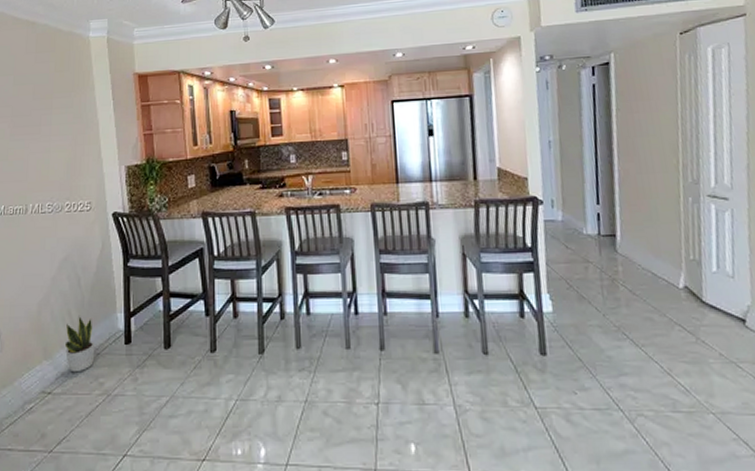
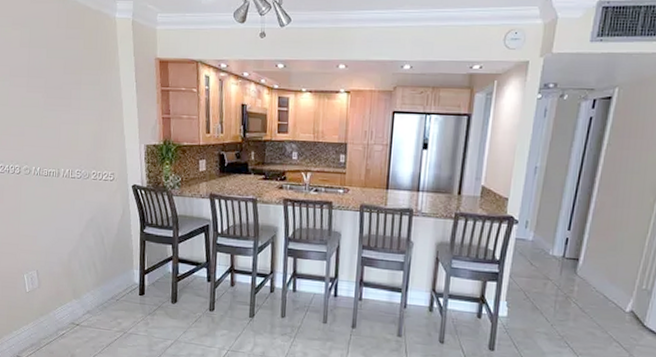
potted plant: present [64,316,95,373] -> none [90,268,115,312]

